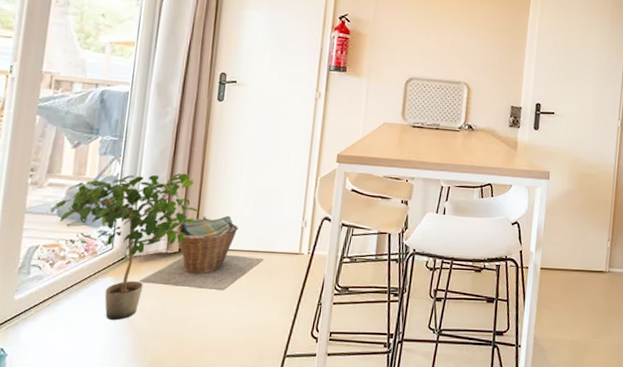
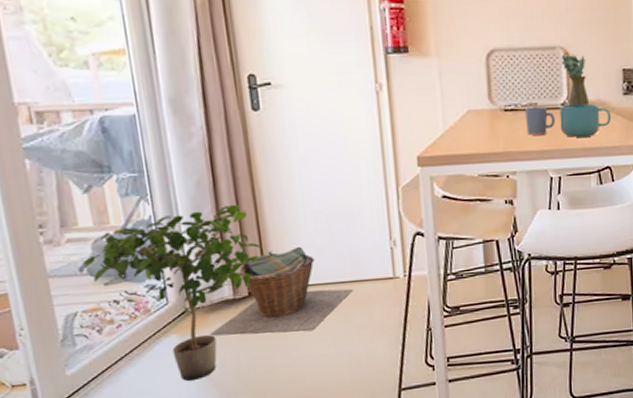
mug: none [428,126,453,150] -> present [525,107,556,135]
cup: none [455,128,498,157] -> present [559,103,612,137]
vase: none [462,86,483,132] -> present [560,51,590,106]

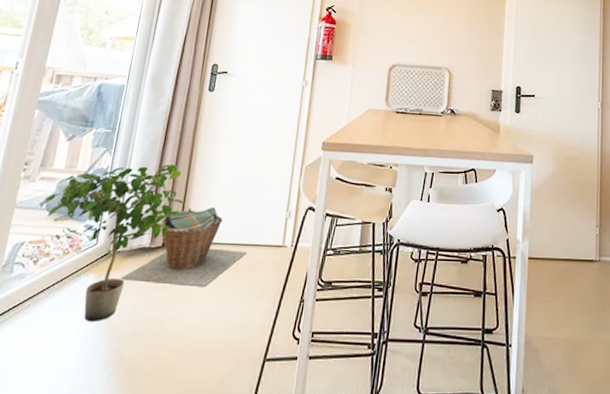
mug: present [525,107,556,135] -> none [411,112,435,135]
cup: present [559,103,612,137] -> none [438,113,480,142]
vase: present [560,51,590,106] -> none [444,71,464,116]

